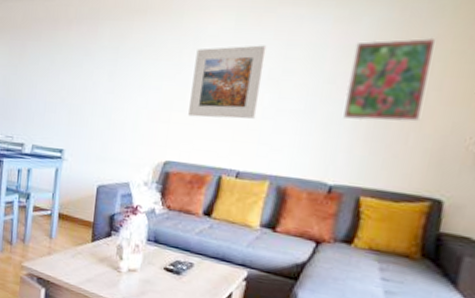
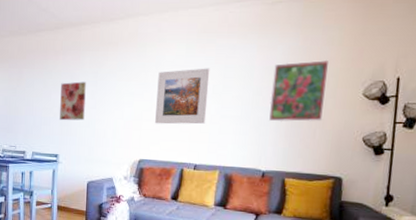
wall art: none [68,58,104,109] -> present [60,81,86,121]

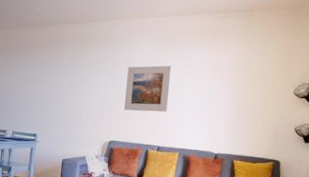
wall art: present [60,81,86,121] -> none [39,71,65,105]
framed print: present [269,59,330,122] -> none [220,64,267,114]

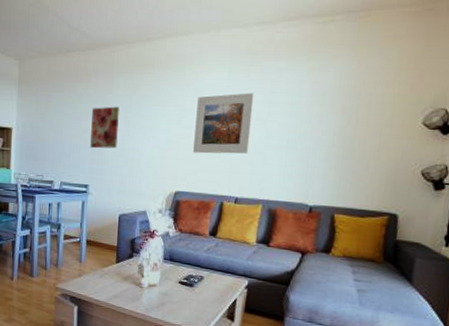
wall art: none [39,71,65,105] -> present [90,106,119,149]

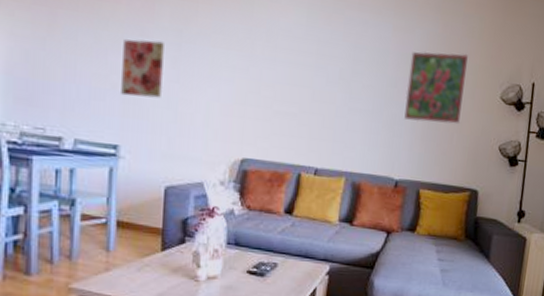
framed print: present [193,92,255,154] -> none [264,41,337,117]
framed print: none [318,84,386,153] -> present [404,51,469,125]

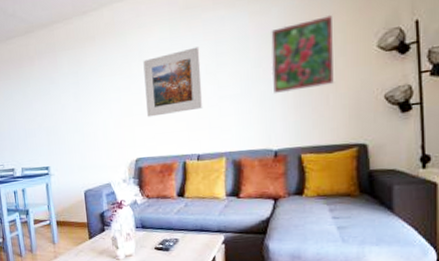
wall art: present [121,39,164,99] -> none [41,84,71,130]
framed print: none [264,41,337,117] -> present [143,46,203,117]

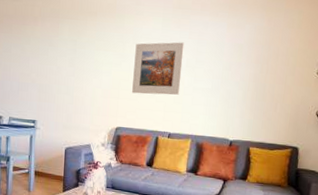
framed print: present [271,14,334,93] -> none [237,40,290,96]

